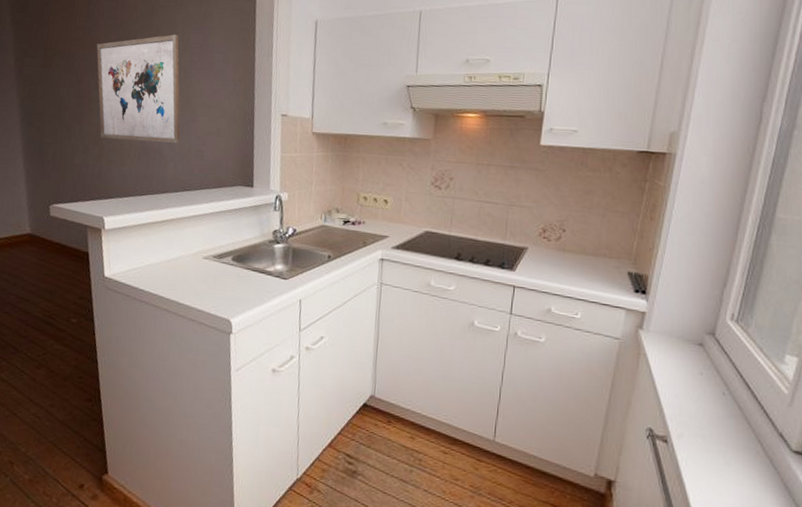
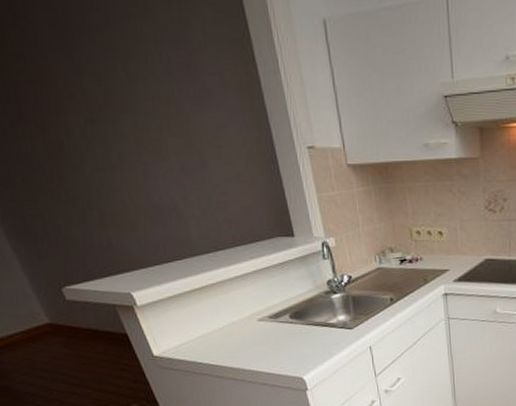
wall art: present [96,34,180,143] -> none [48,54,195,201]

